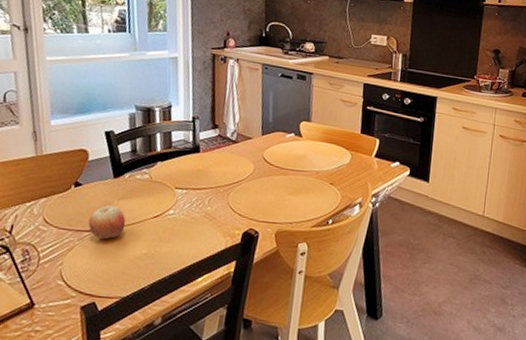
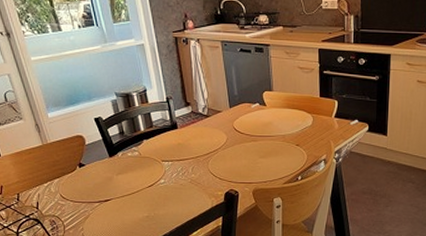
apple: present [88,205,126,240] -> none [96,180,127,208]

